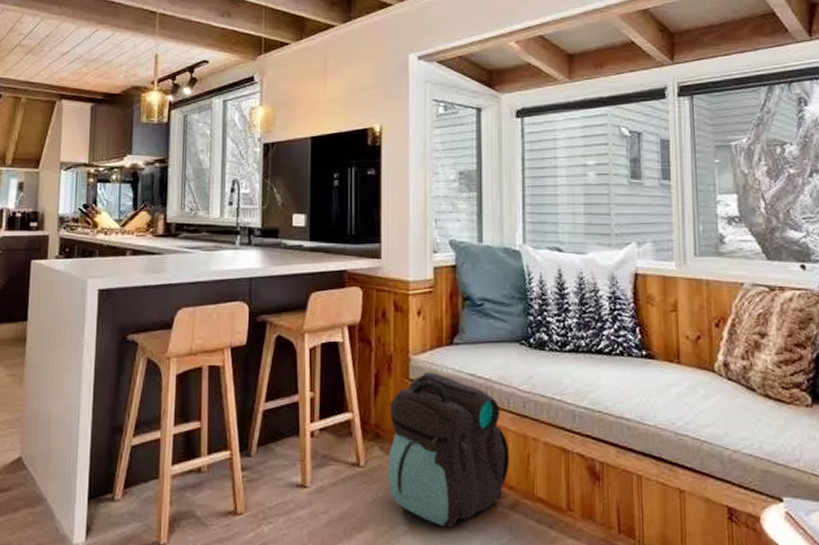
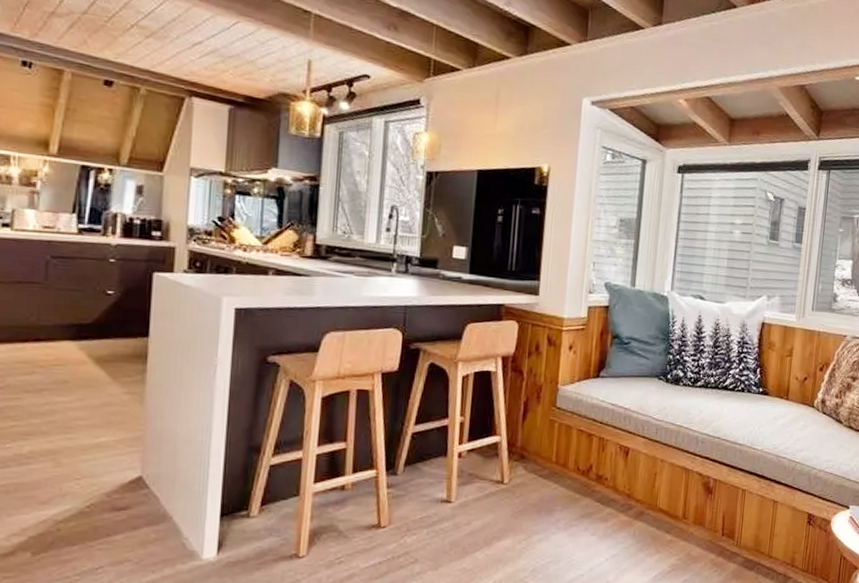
backpack: present [388,372,510,527] -> none [529,401,640,534]

